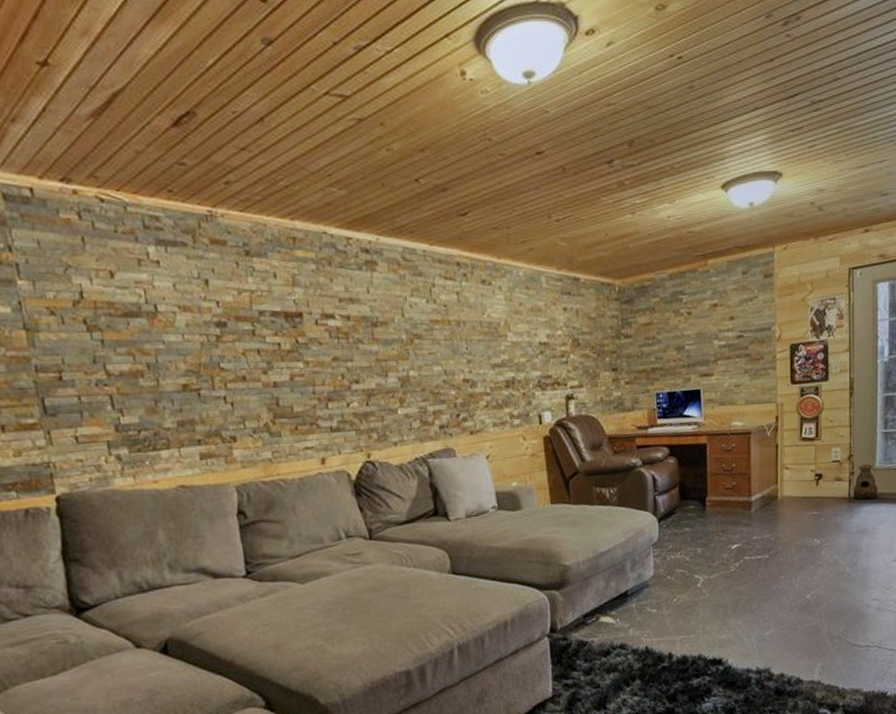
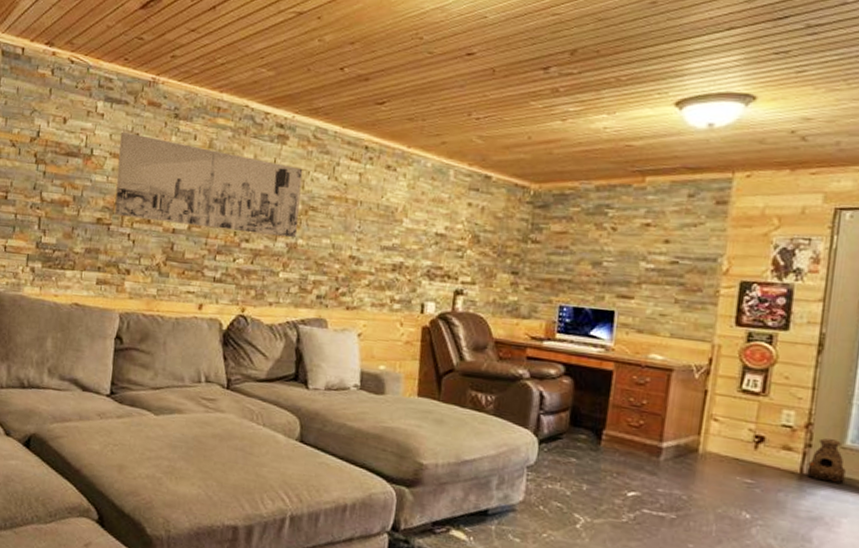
wall art: none [185,279,408,379] -> present [114,131,303,238]

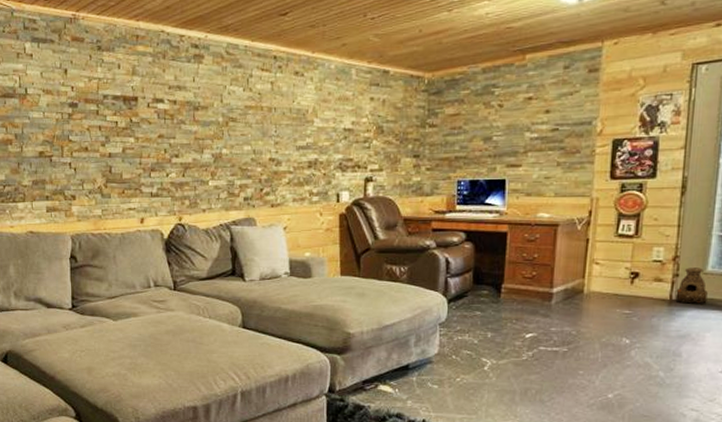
wall art: present [114,131,303,238] -> none [50,68,221,149]

